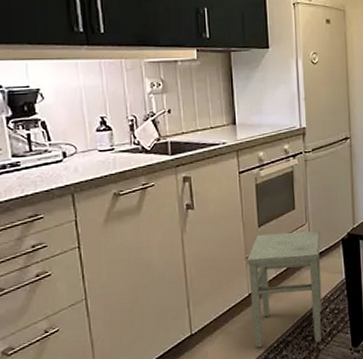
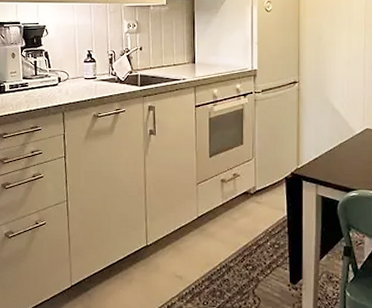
stool: present [246,230,323,348] -> none [197,164,265,273]

